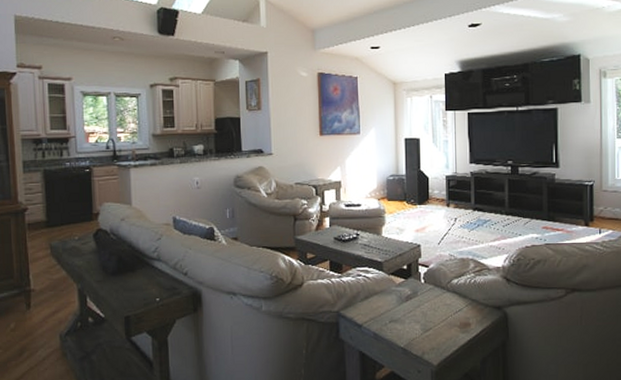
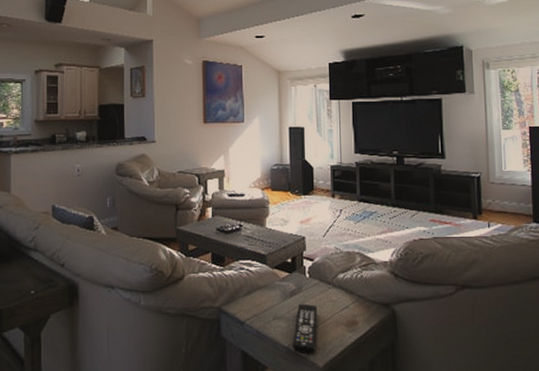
remote control: none [407,307,433,354] -> present [292,303,318,355]

